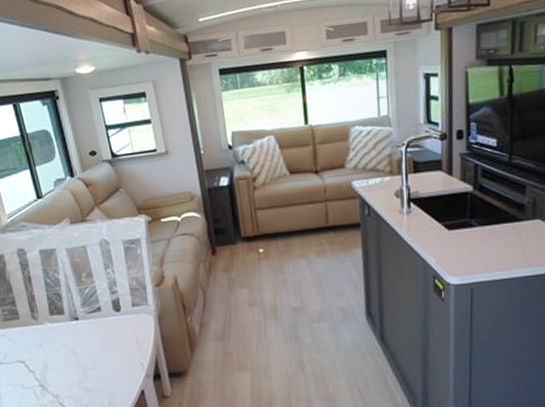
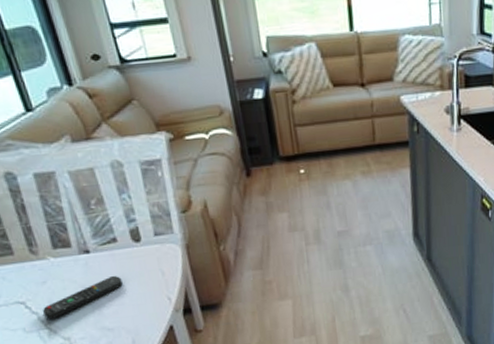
remote control: none [38,341,104,378] -> present [43,275,123,319]

